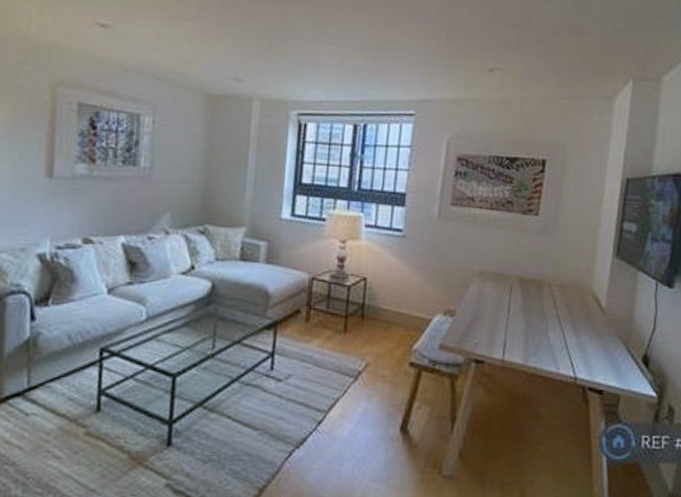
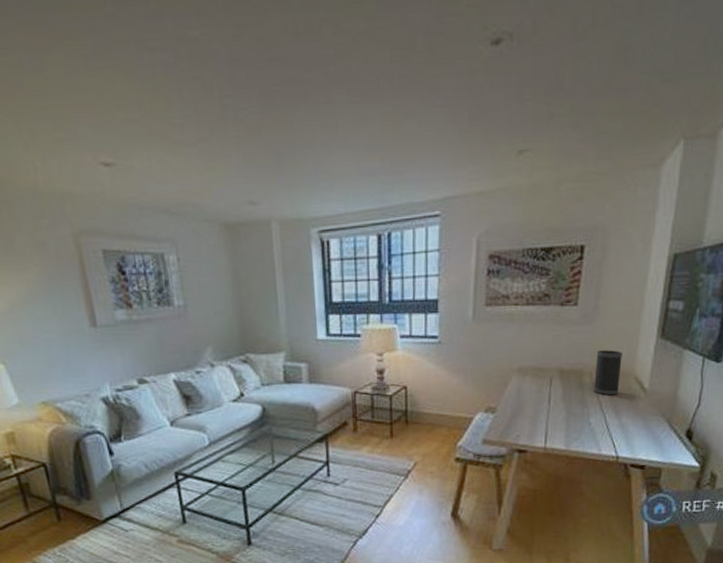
speaker: none [552,263,580,311] -> present [593,350,622,396]

